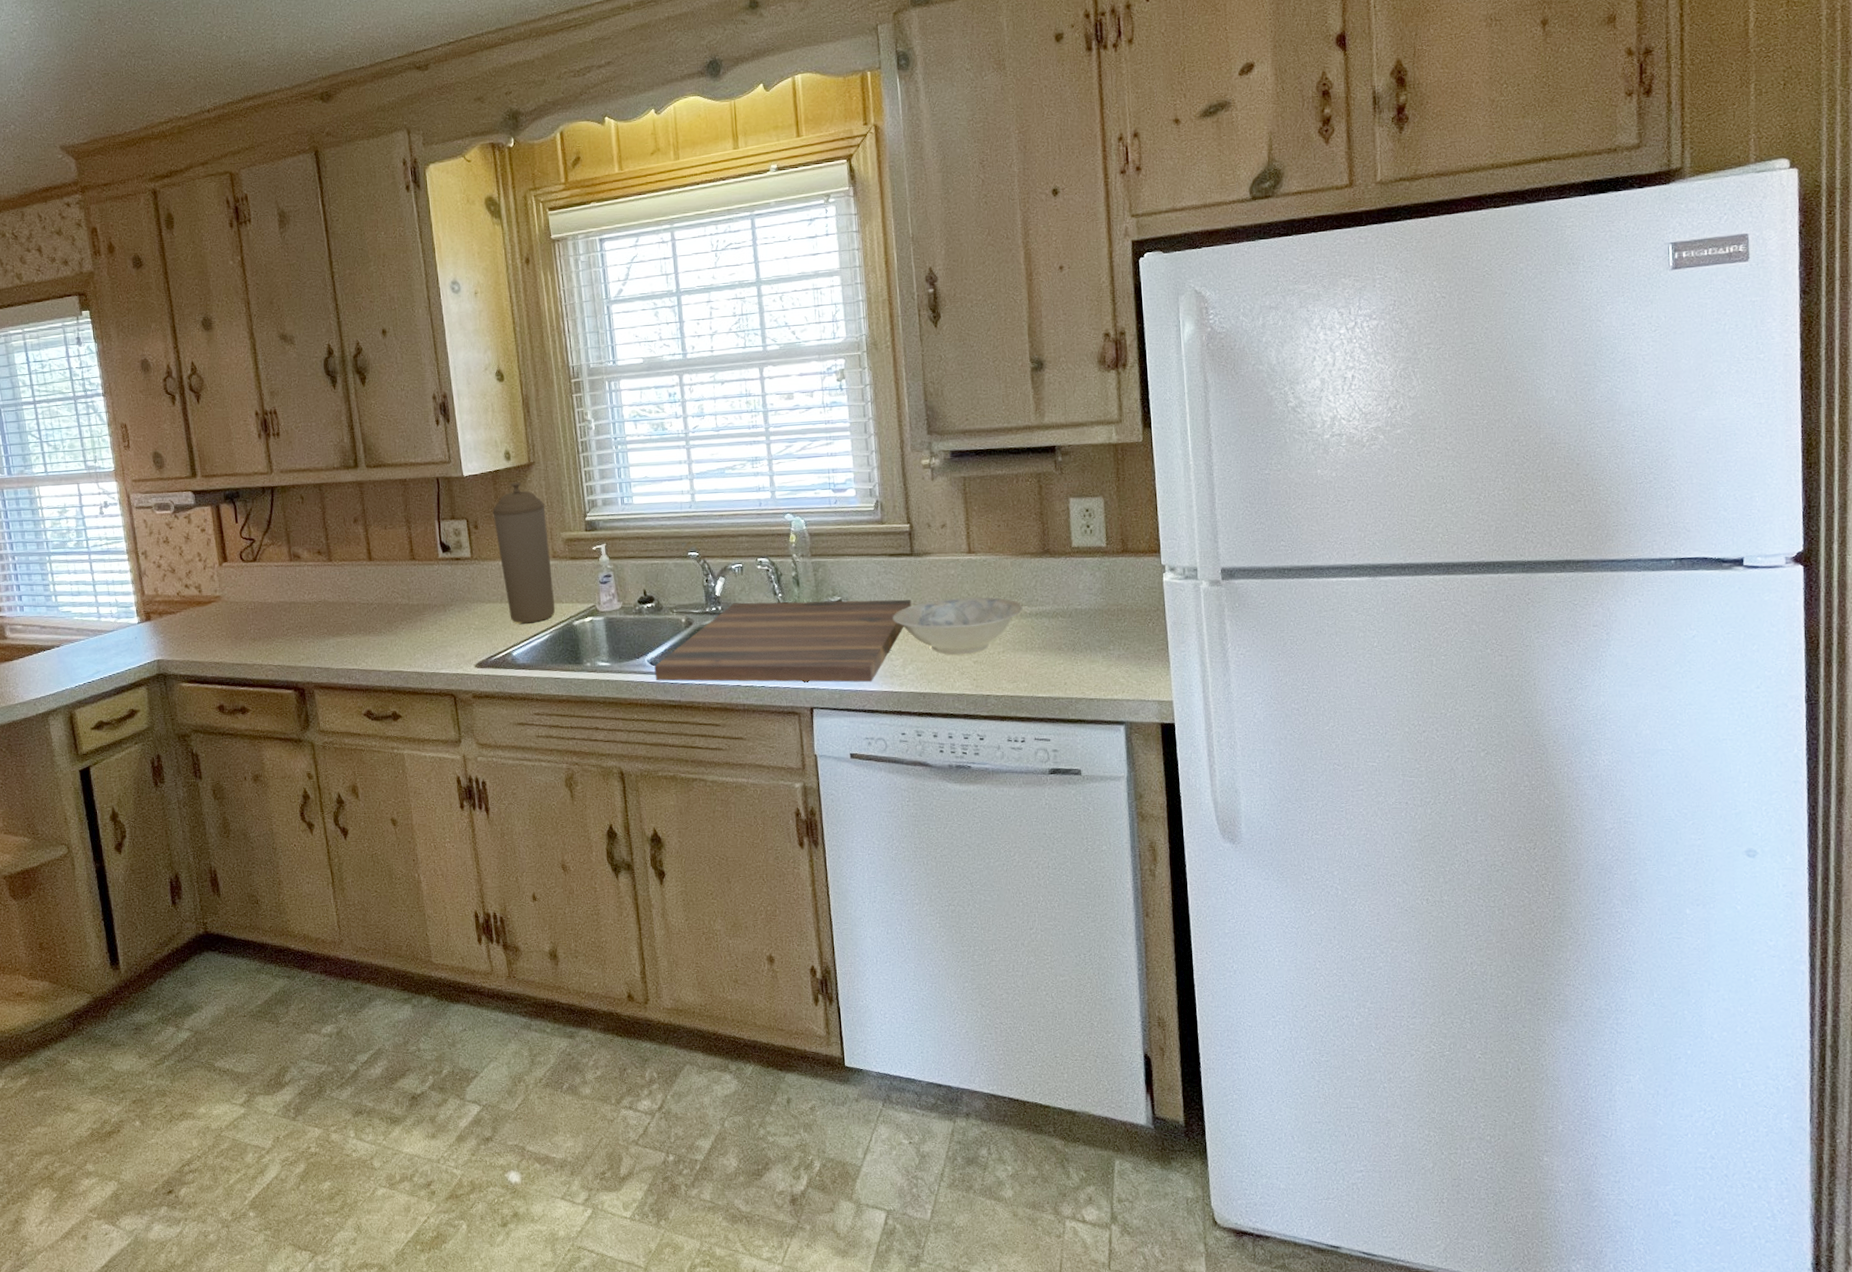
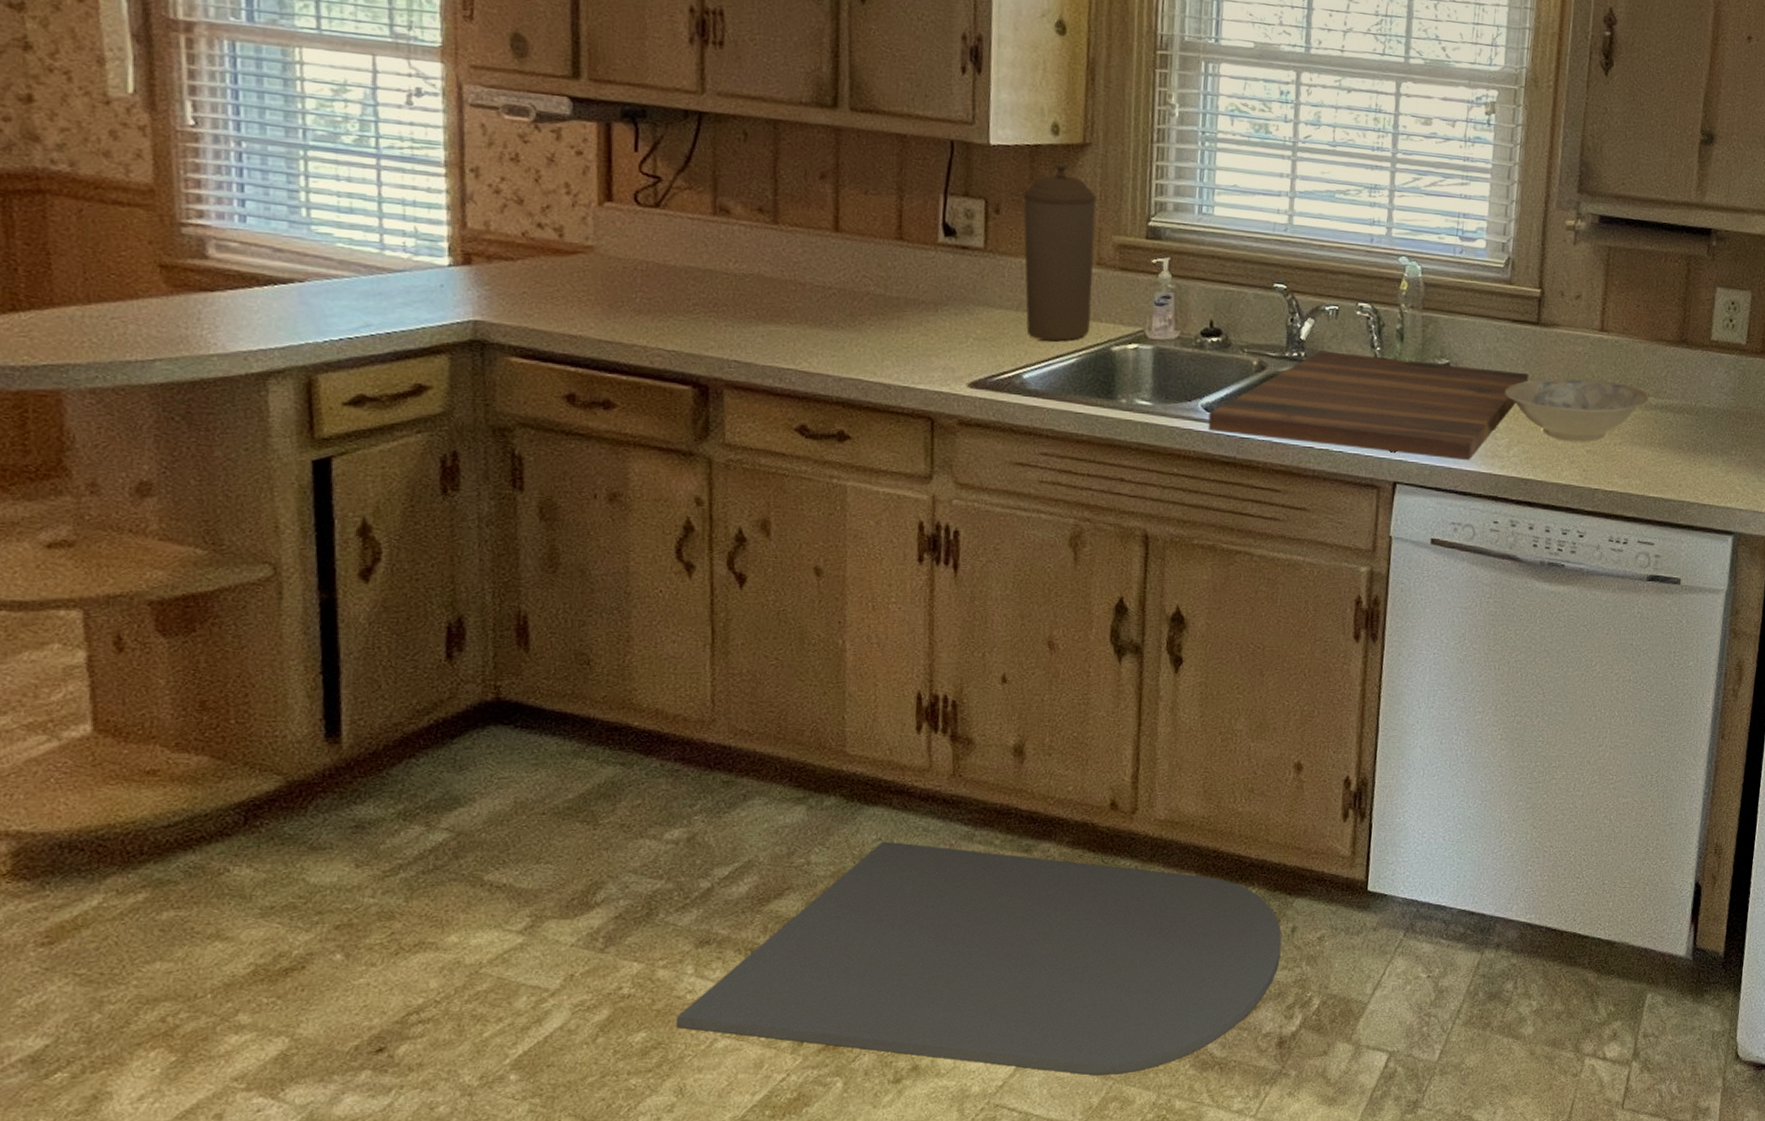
door mat: none [348,1031,782,1225] -> present [675,841,1282,1075]

